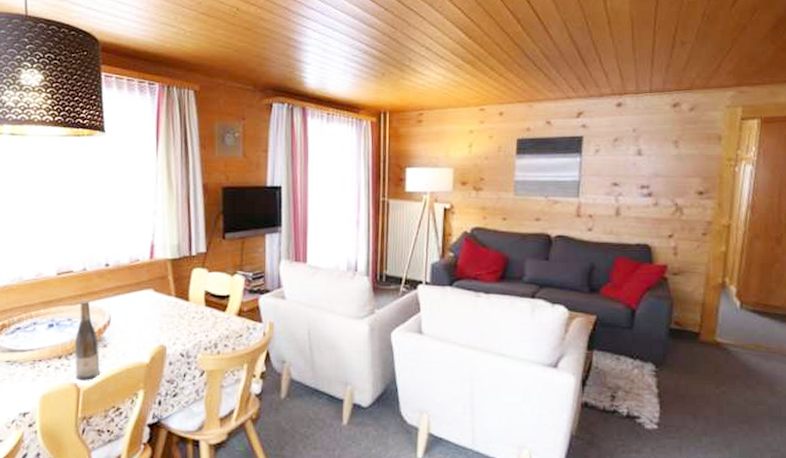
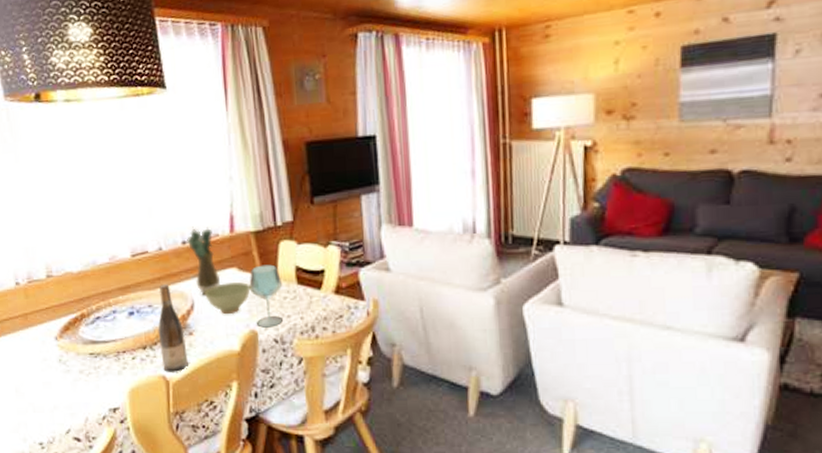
vase: none [109,251,136,312] -> present [185,226,220,295]
bowl: none [122,302,164,330] -> present [205,282,251,315]
wine glass: none [162,288,192,343] -> present [249,264,283,328]

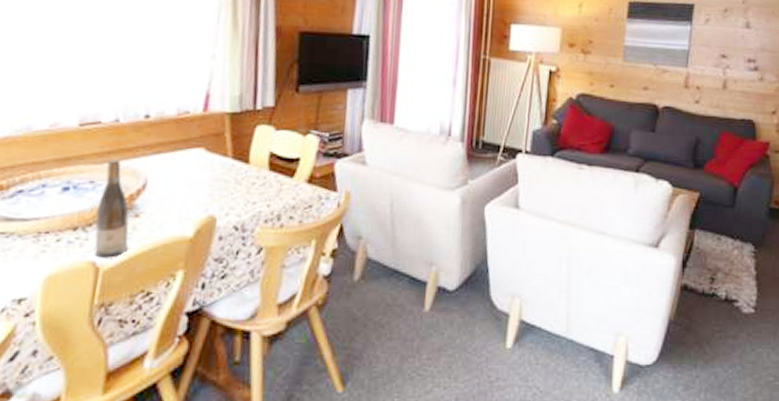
vase: present [185,226,220,295] -> none [149,100,183,174]
bowl: present [205,282,251,315] -> none [162,163,217,198]
wine glass: present [249,264,283,328] -> none [215,147,253,214]

